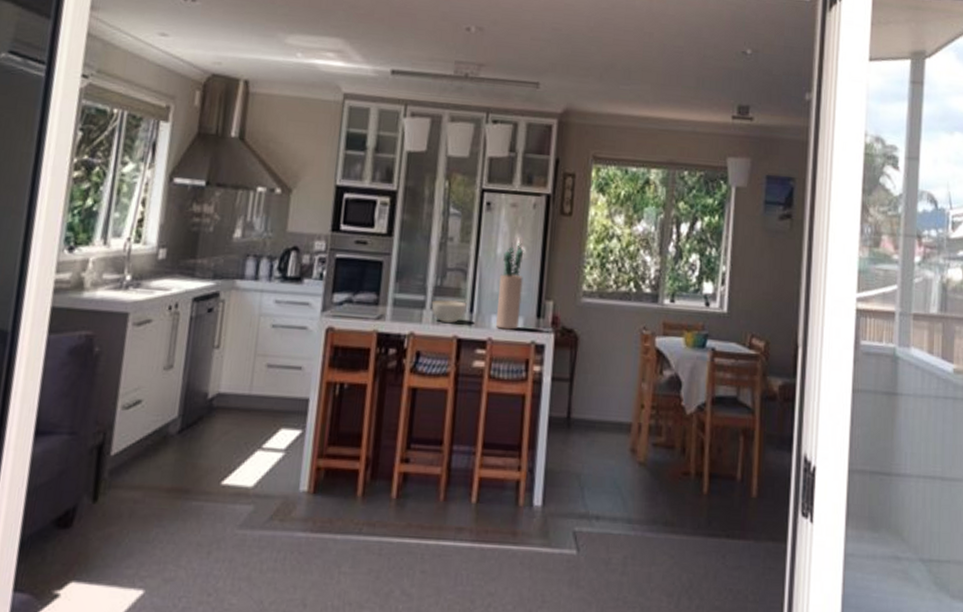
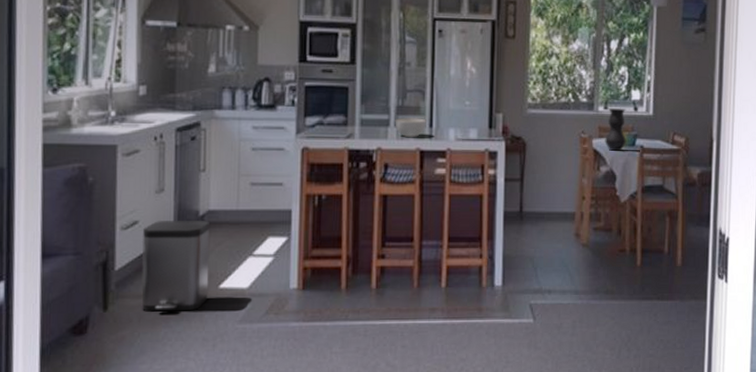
pedal bin: none [134,401,219,510] -> present [141,221,211,312]
vase: present [496,239,524,331] -> none [453,61,475,141]
vase: none [670,301,697,353] -> present [605,107,627,151]

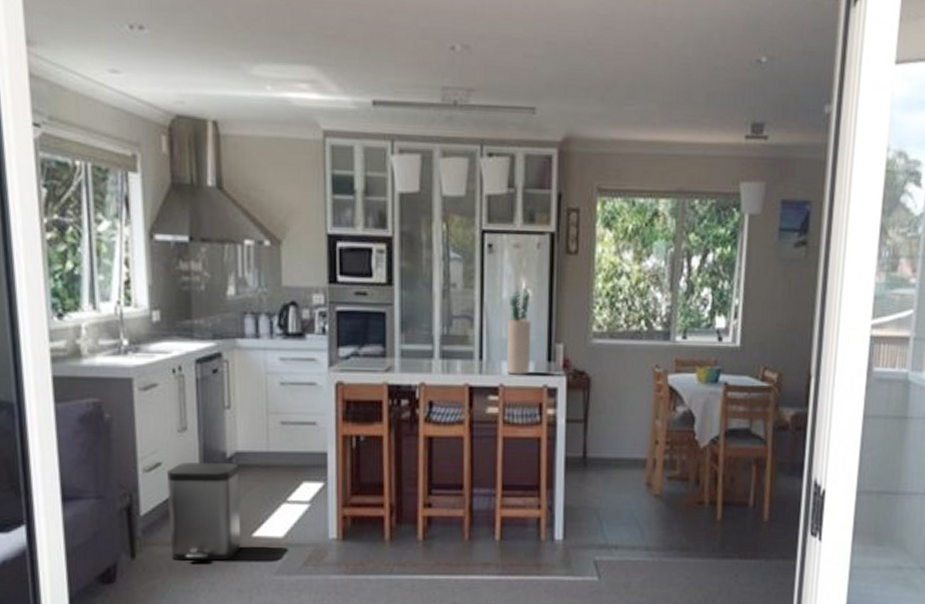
bowl: present [395,116,426,137] -> none [439,347,476,371]
vase: none [453,61,475,141] -> present [506,282,531,376]
vase: present [605,107,627,151] -> none [682,337,709,388]

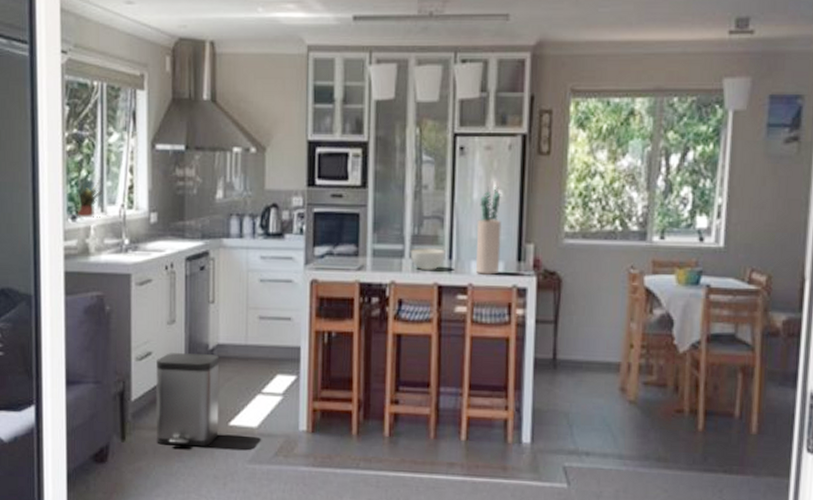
potted plant: none [62,270,94,317] -> present [77,177,103,219]
bowl: none [439,347,476,371] -> present [410,247,445,270]

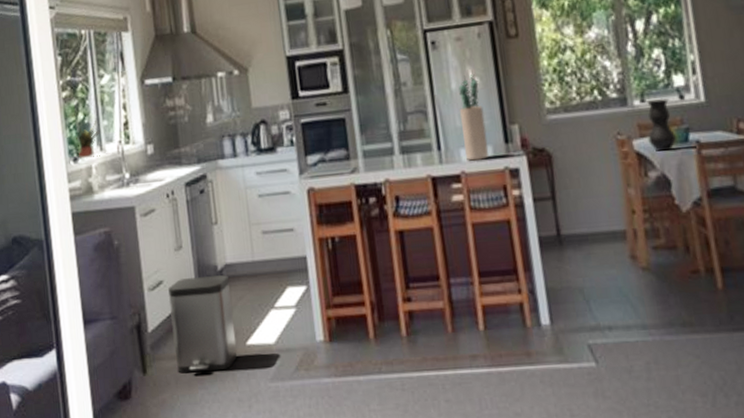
bowl: present [410,247,445,270] -> none [399,141,434,164]
vase: none [660,237,689,290] -> present [645,98,676,152]

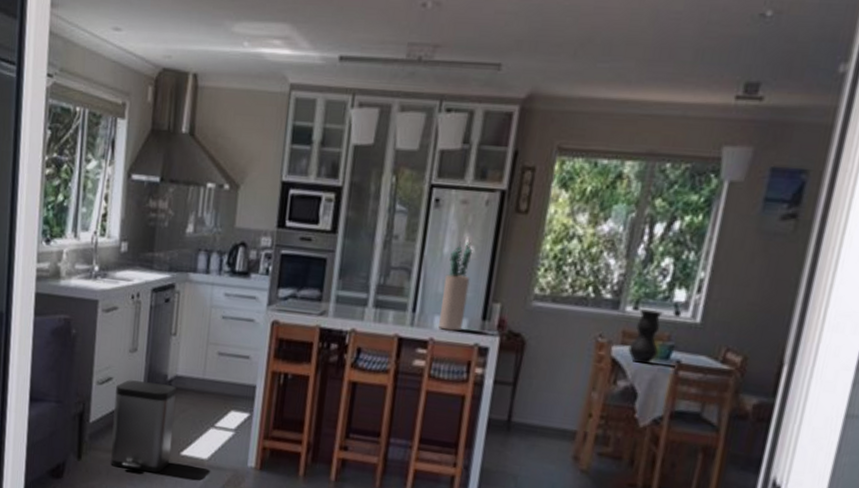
potted plant: present [76,118,100,159] -> none [51,203,78,243]

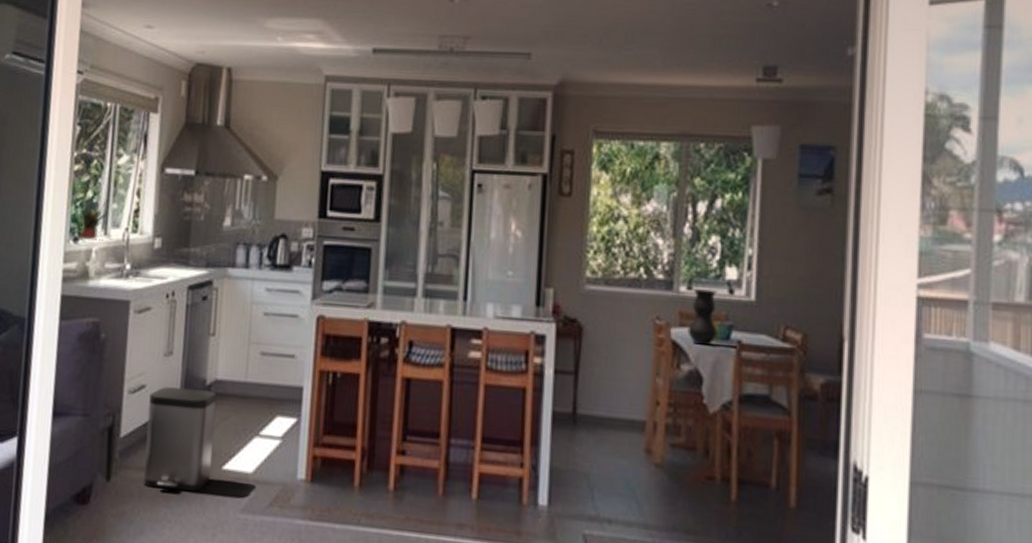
potted plant: none [51,203,78,243] -> present [79,199,108,241]
vase: present [439,238,473,332] -> none [491,222,520,320]

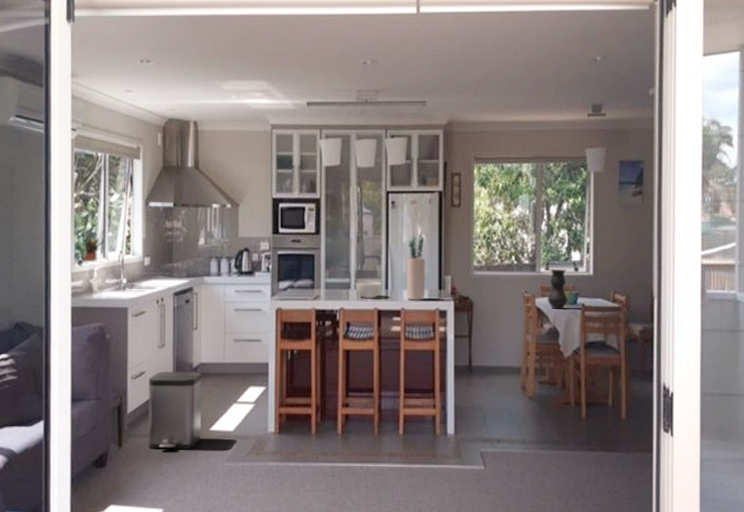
bowl: none [423,286,460,311] -> present [355,280,383,298]
vase: none [491,222,520,320] -> present [406,229,426,302]

